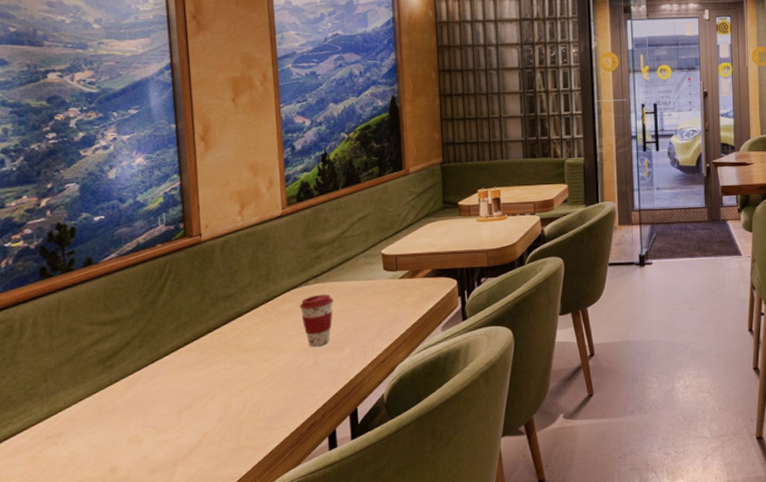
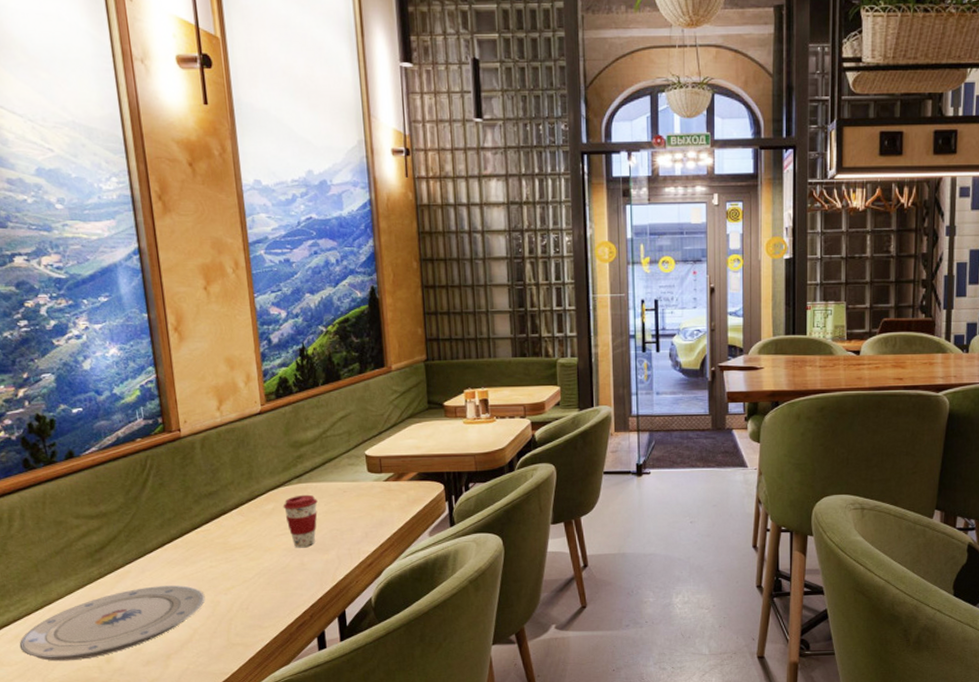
plate: none [20,389,217,474] -> present [19,585,205,662]

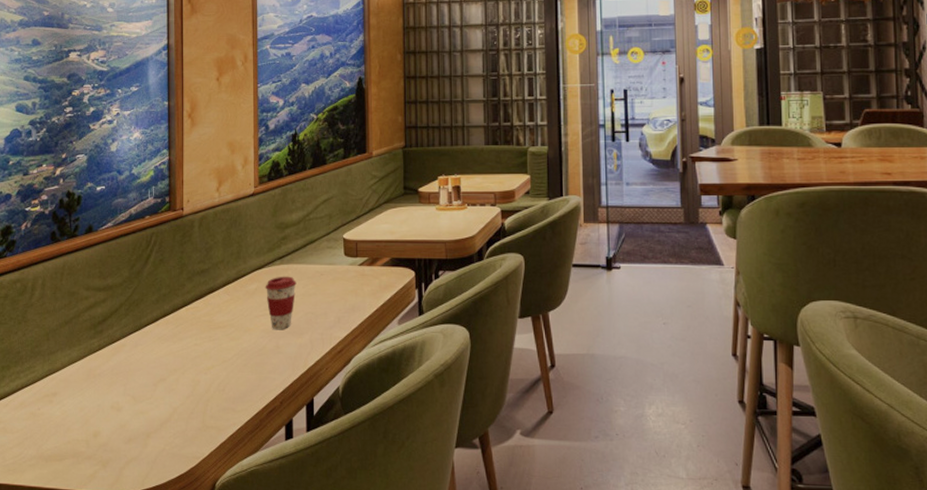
plate: present [19,585,205,662] -> none [23,361,187,433]

